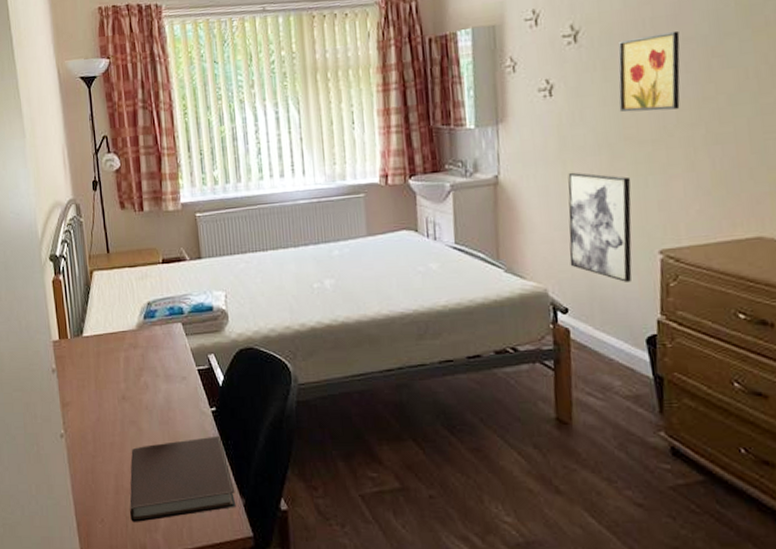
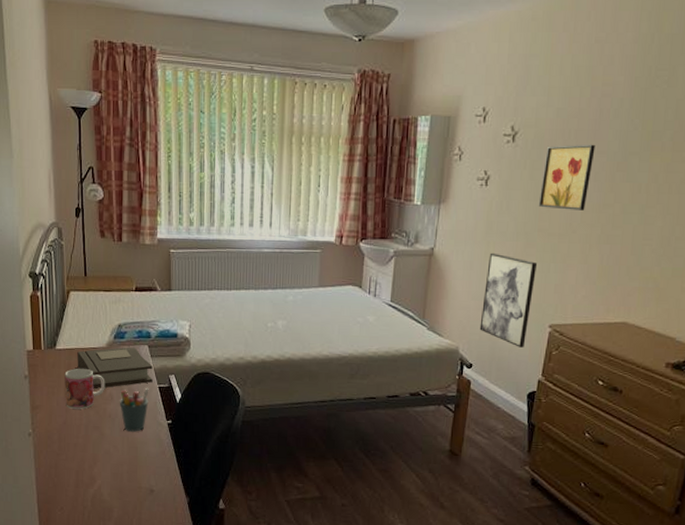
mug: none [94,355,139,403] -> present [65,368,105,409]
book: none [106,326,190,378] -> present [77,347,153,389]
notebook: present [130,435,236,522] -> none [87,444,182,512]
pen holder: none [156,371,188,424] -> present [120,387,149,432]

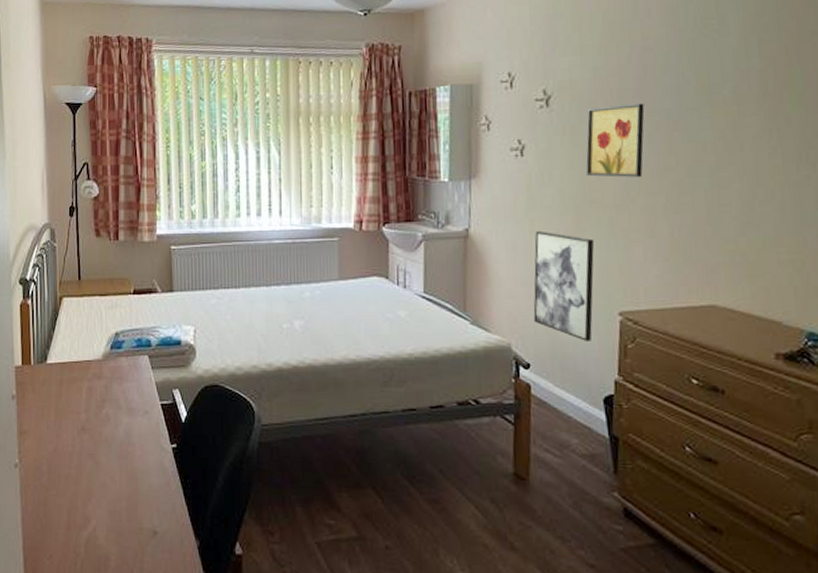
mug: present [65,368,105,409] -> none [56,384,101,434]
book: present [77,347,153,389] -> none [70,358,154,409]
pen holder: present [120,387,149,432] -> none [118,405,150,459]

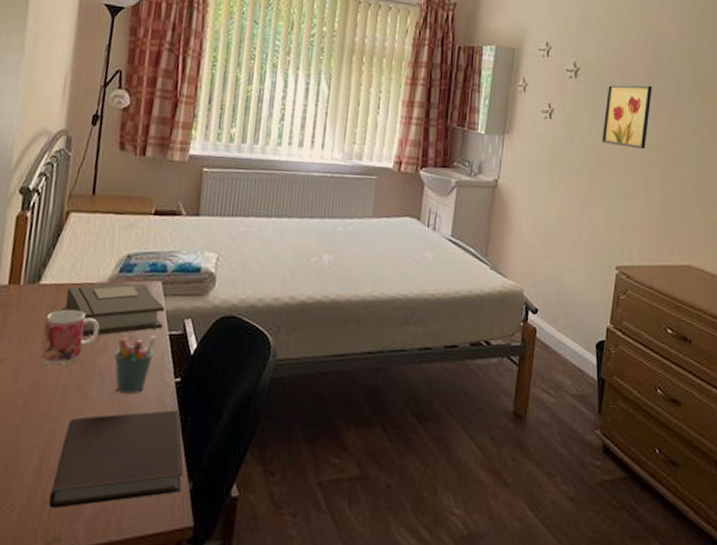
mug: none [56,384,101,434] -> present [41,309,100,364]
book: none [70,358,154,409] -> present [65,283,165,337]
notebook: none [80,473,190,561] -> present [49,409,184,508]
pen holder: none [118,405,150,459] -> present [115,335,156,394]
wall art: present [533,230,595,341] -> none [545,187,602,291]

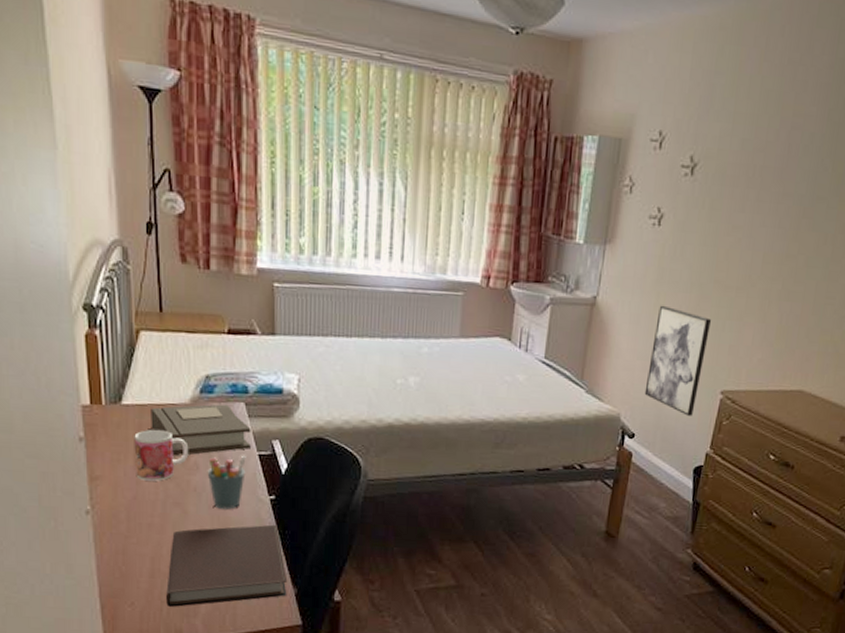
wall art: none [545,187,602,291] -> present [644,305,712,416]
wall art: present [601,84,652,149] -> none [716,183,782,261]

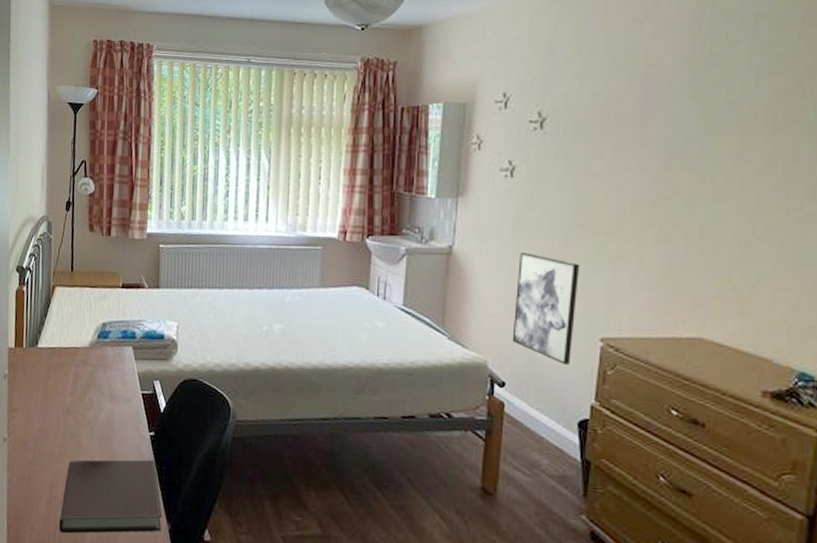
mug: present [134,429,189,481] -> none [43,369,86,415]
book: present [151,404,251,457] -> none [58,348,137,393]
pen holder: present [208,455,246,509] -> none [100,393,132,443]

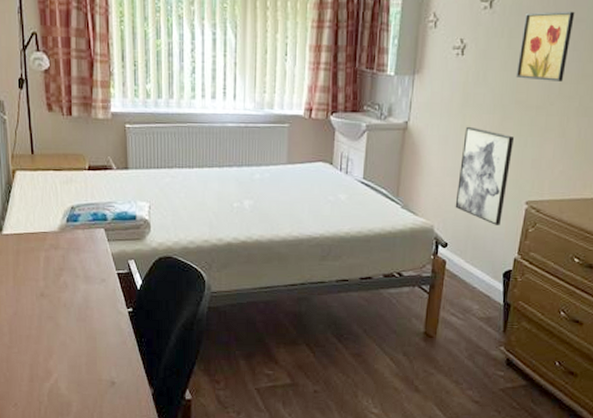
notebook: present [59,459,163,534] -> none [43,333,145,407]
wall art: none [576,130,643,204] -> present [516,11,575,81]

